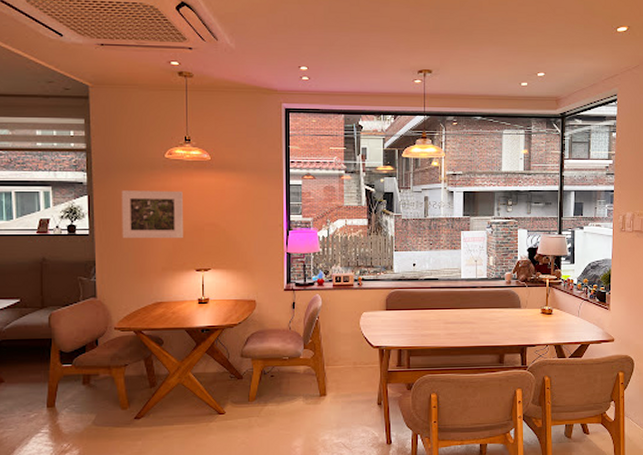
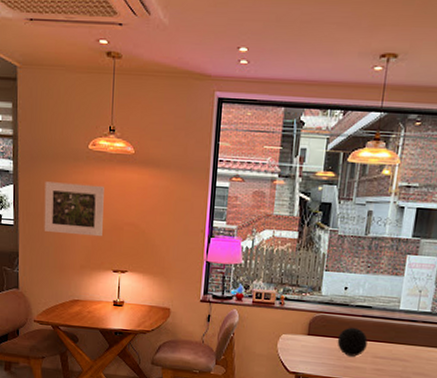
decorative ball: none [412,299,438,325] -> present [337,327,368,357]

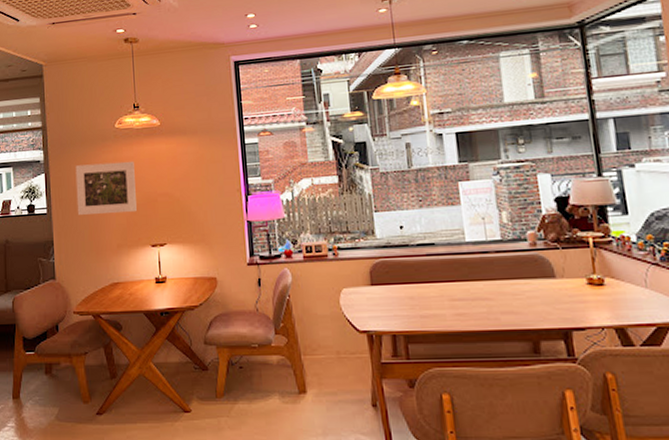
decorative ball: present [337,327,368,357] -> none [404,269,440,303]

